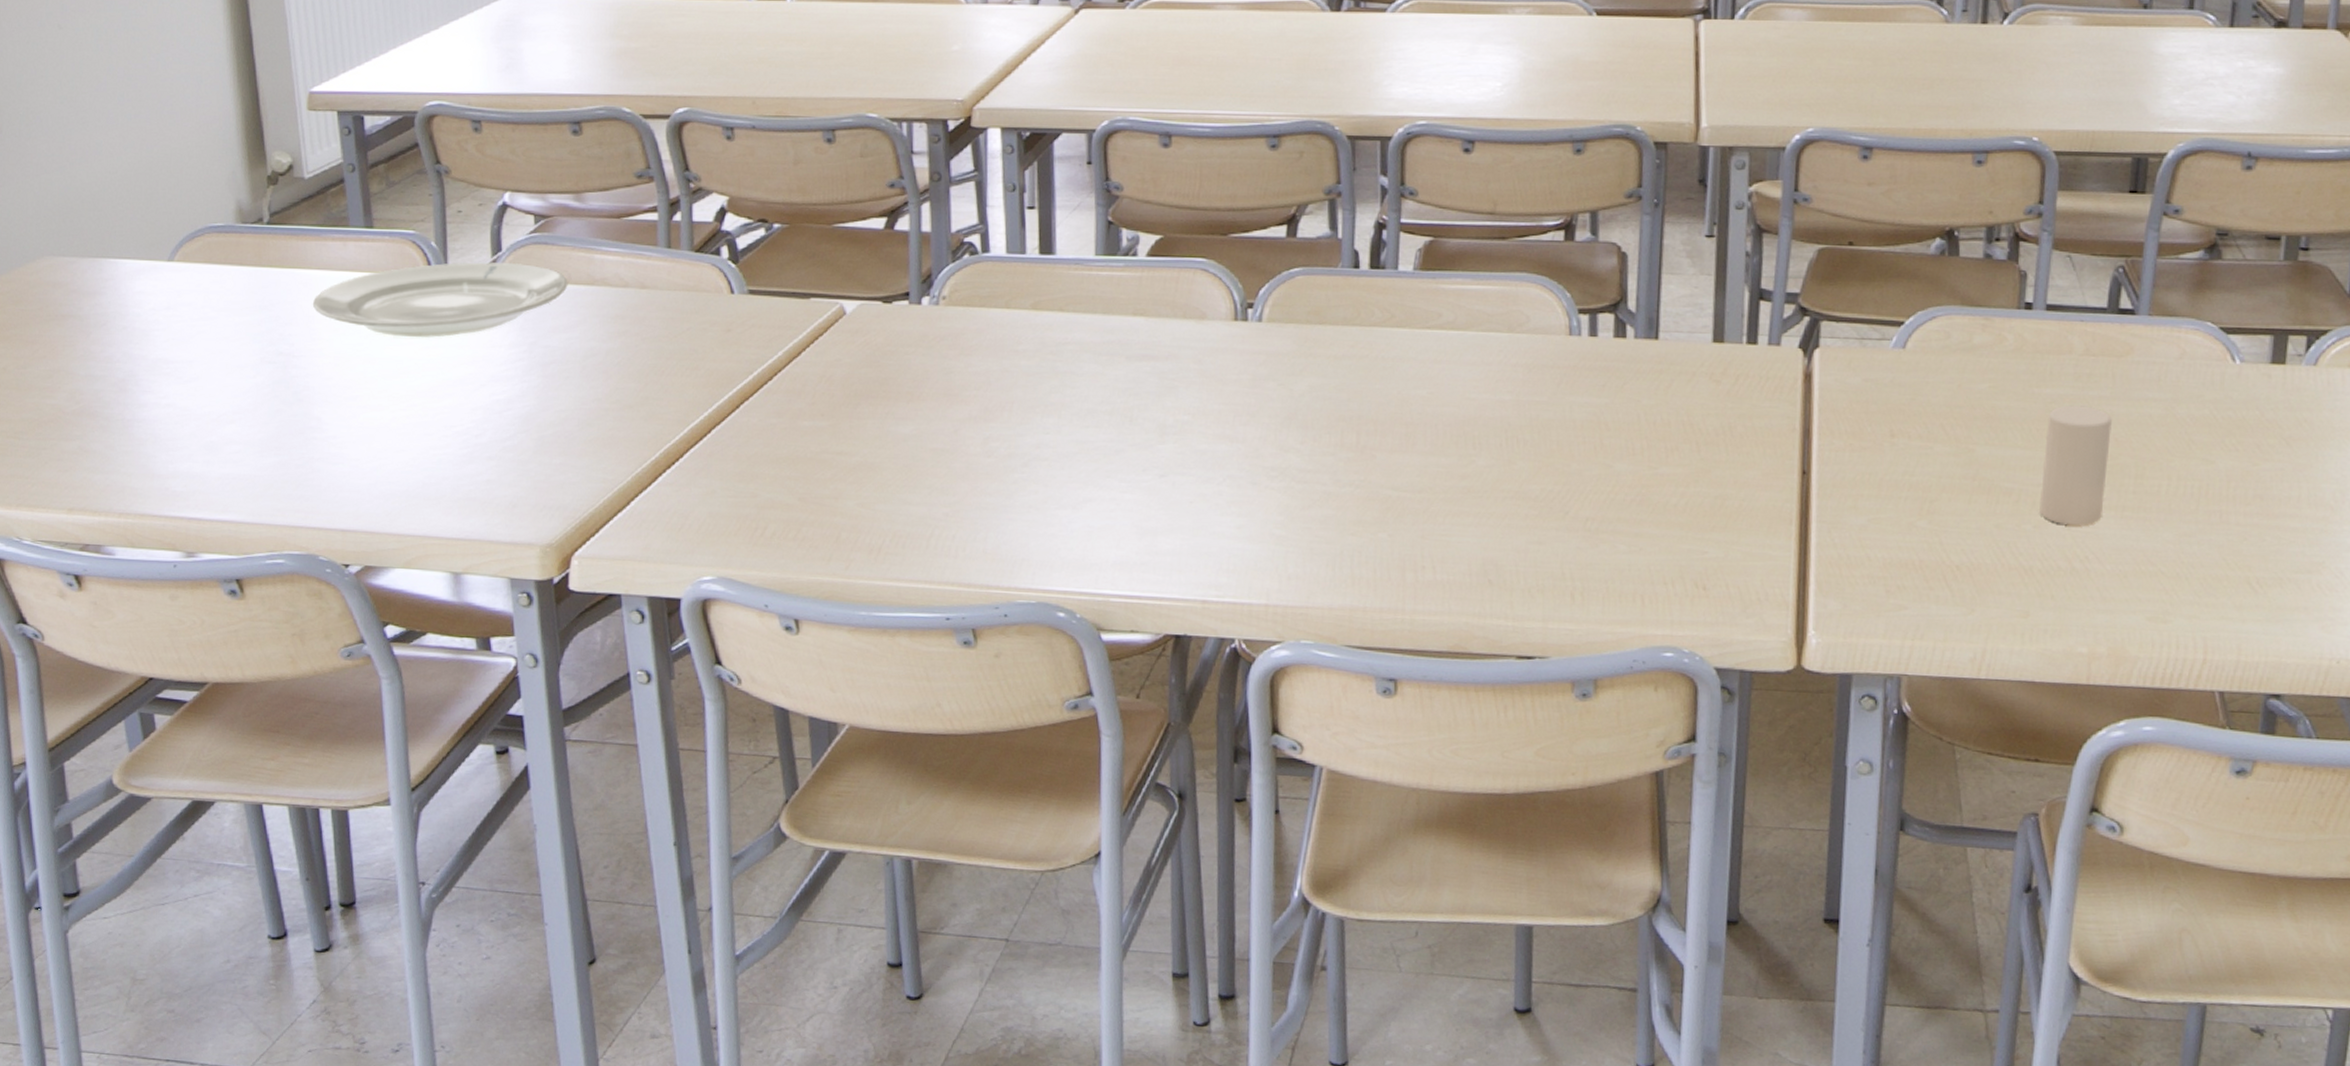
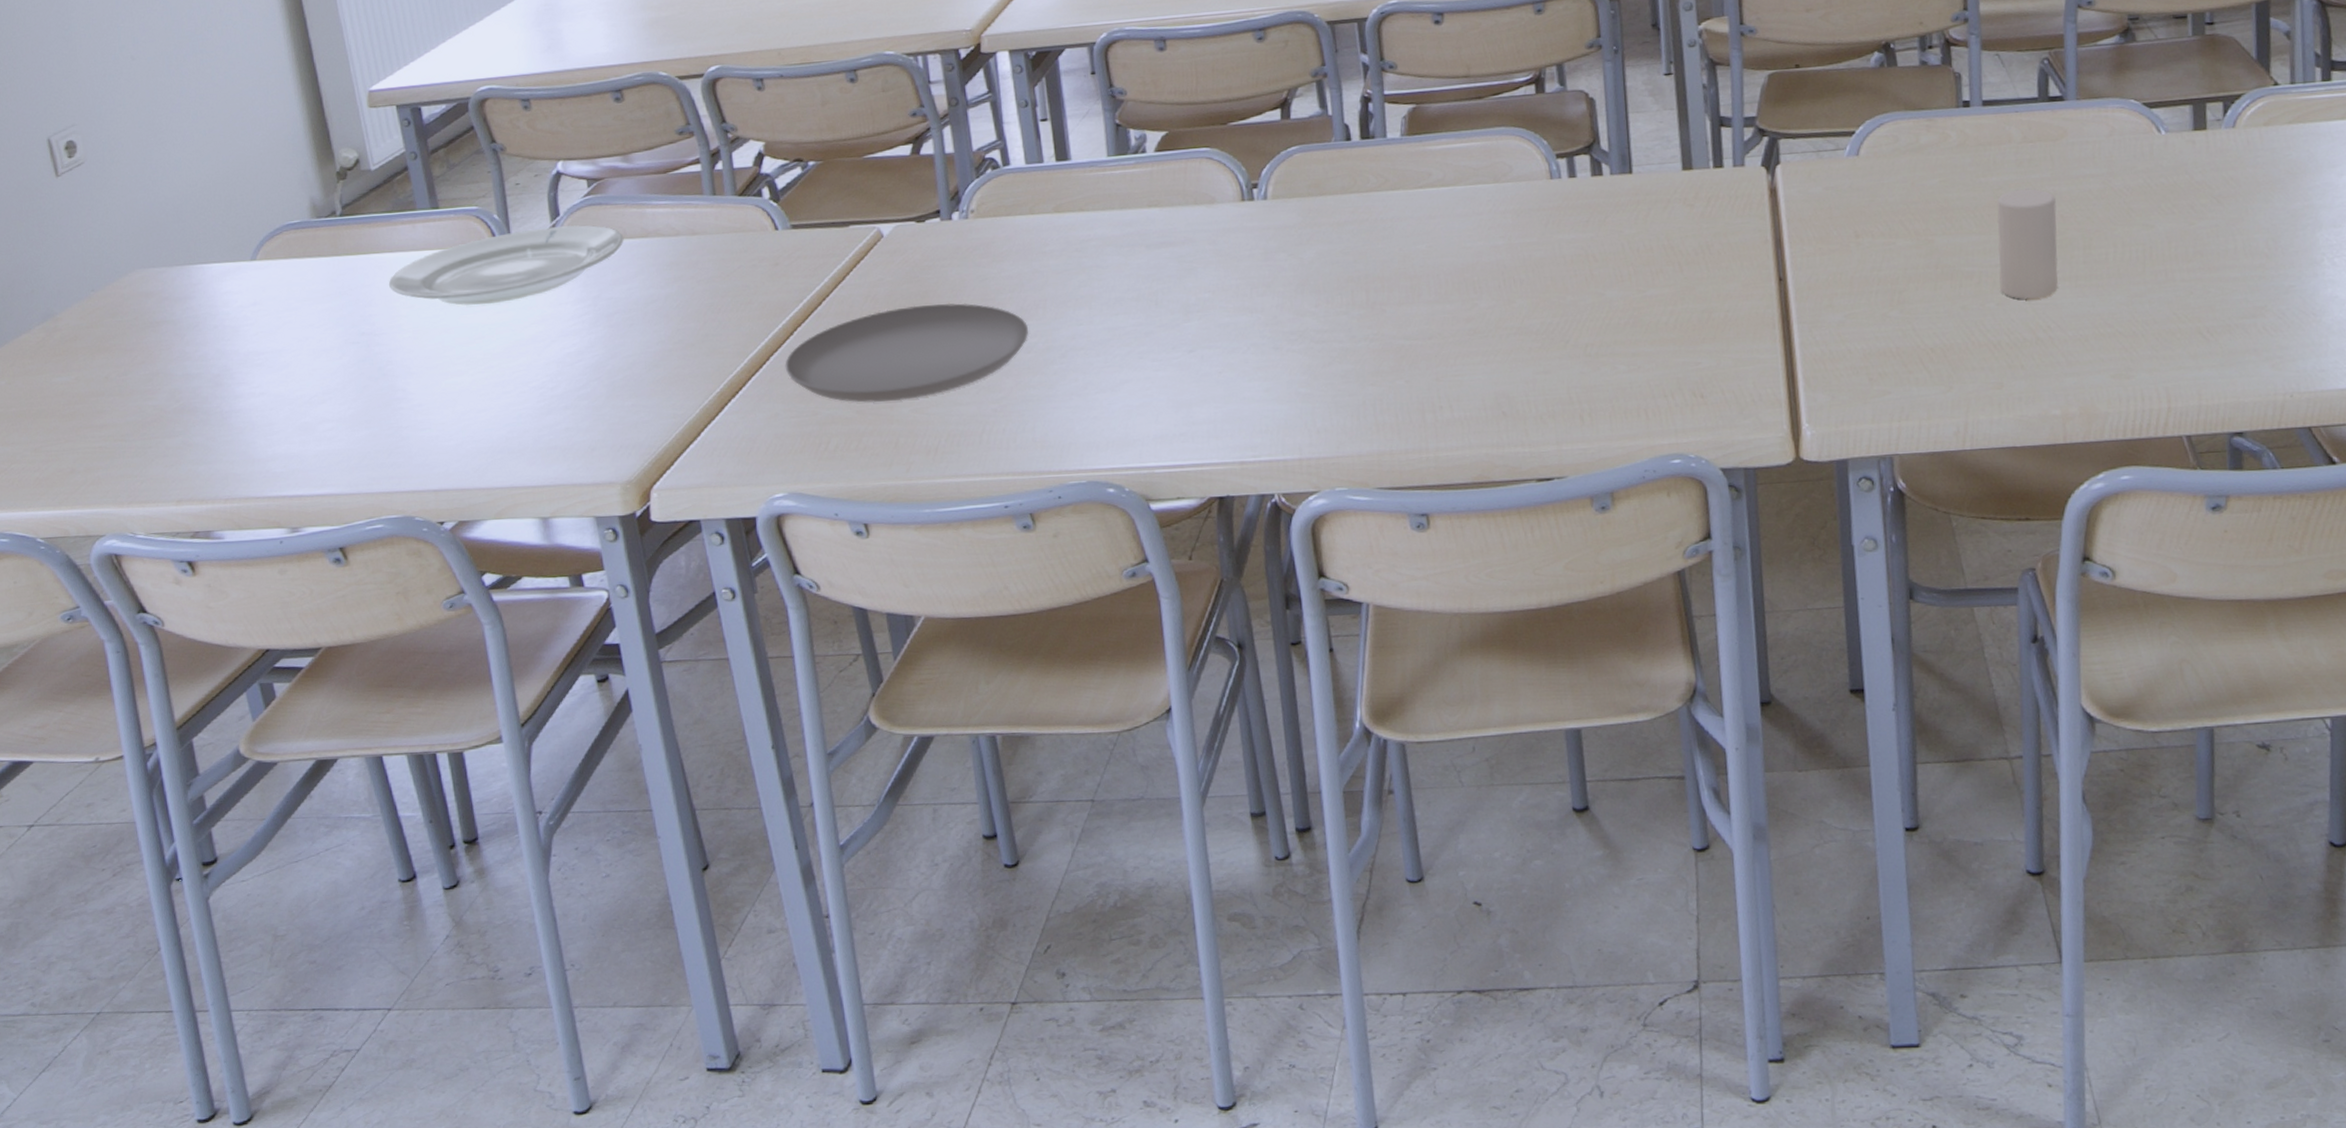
plate: none [727,392,990,493] -> present [785,303,1028,403]

